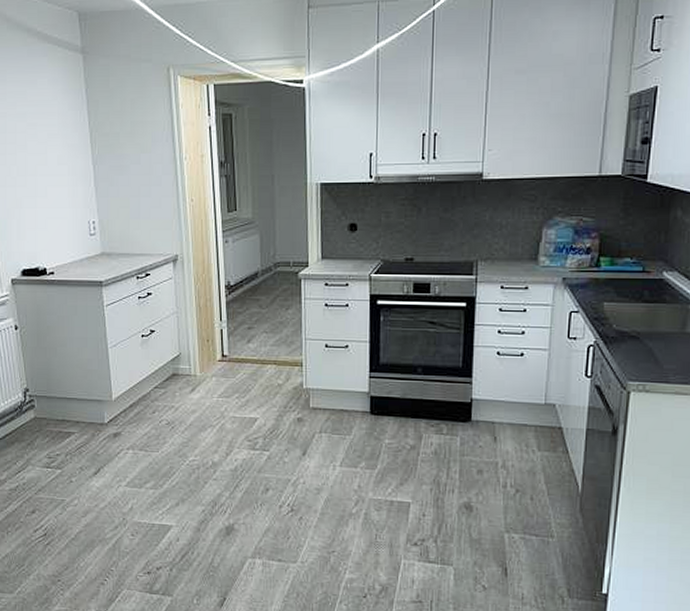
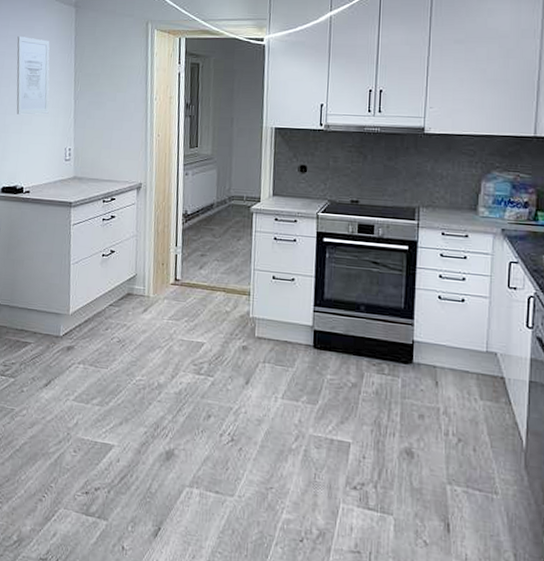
wall art: none [18,92,65,186] -> present [16,35,50,115]

